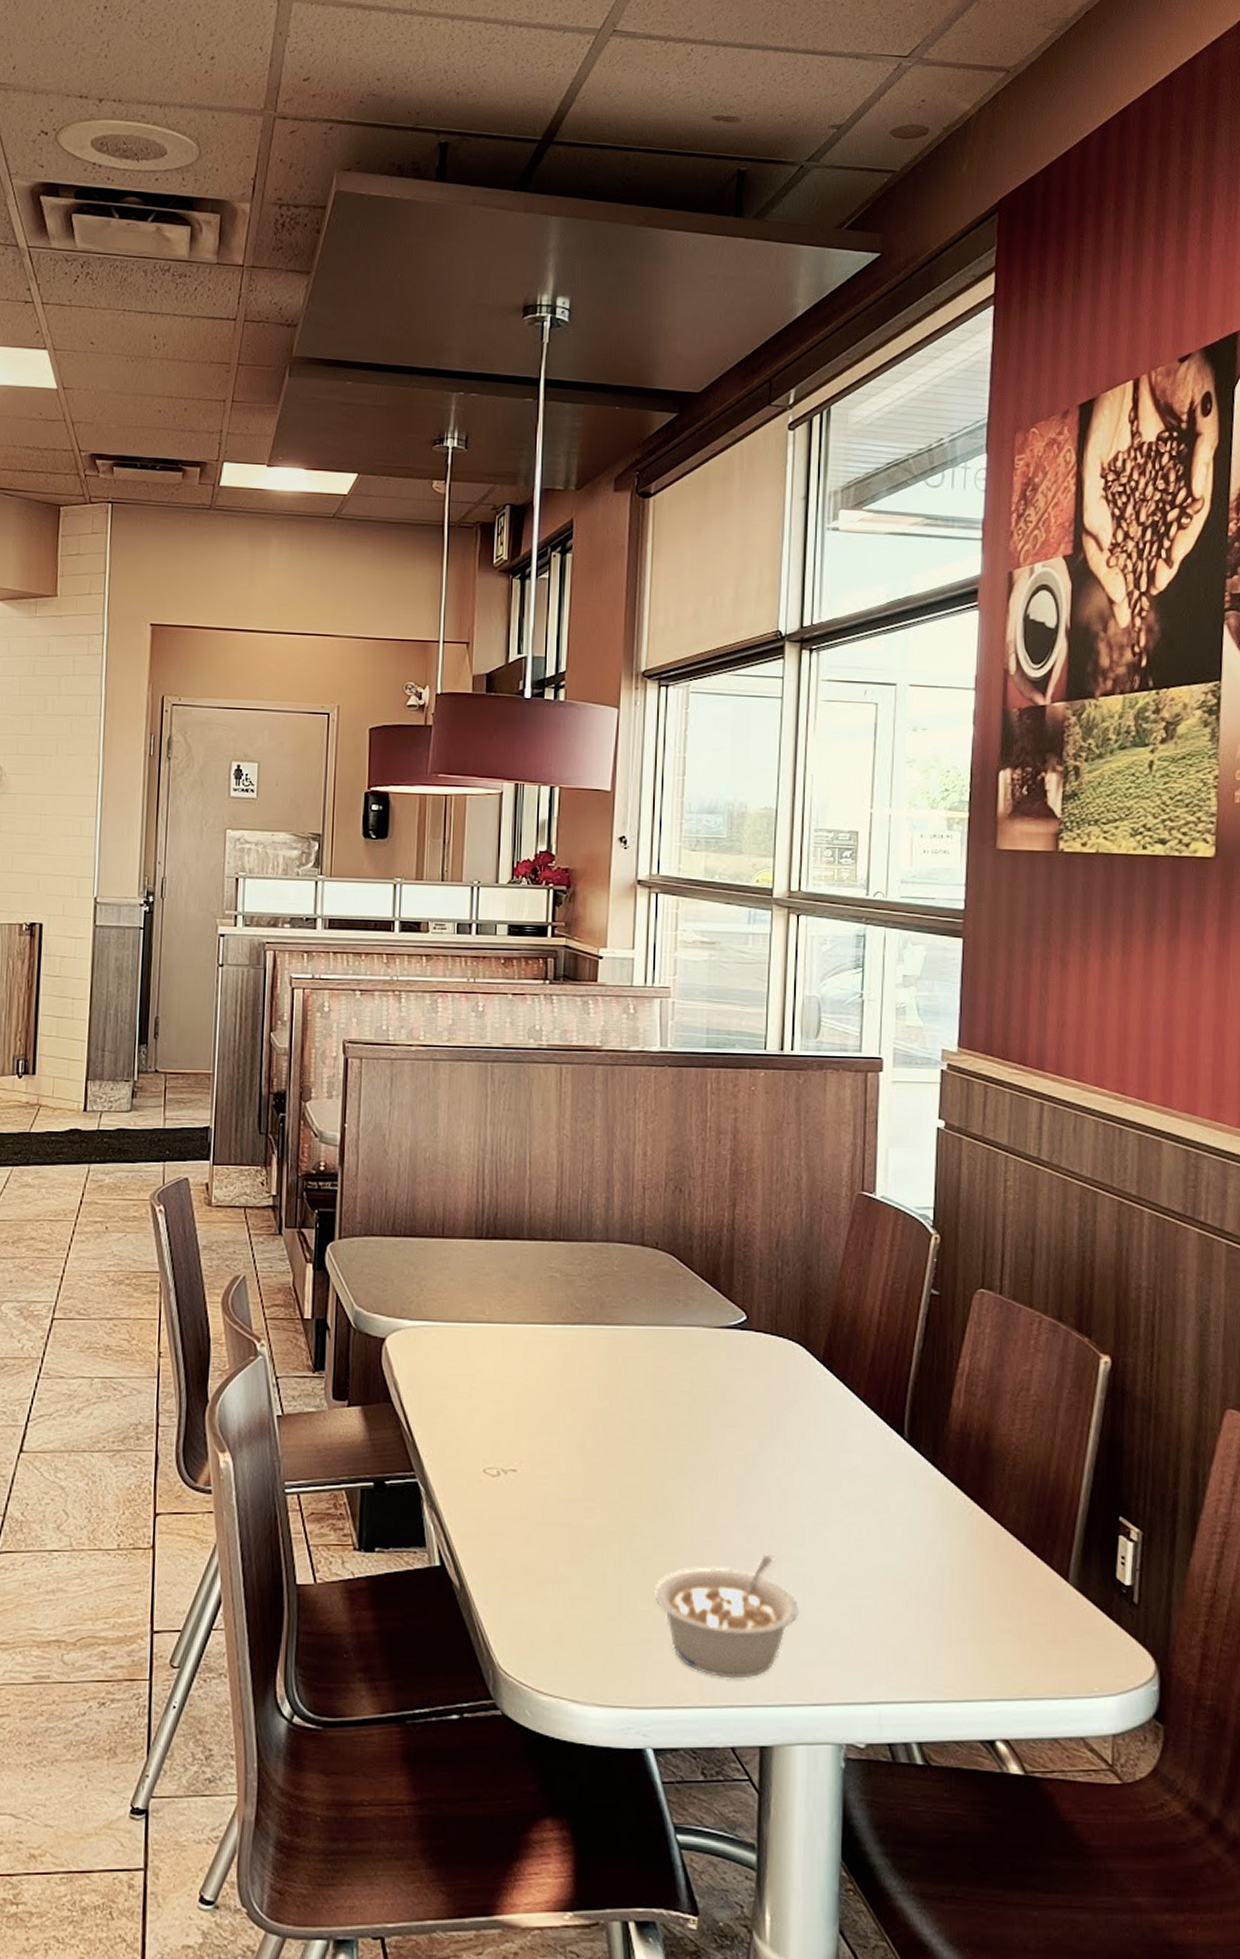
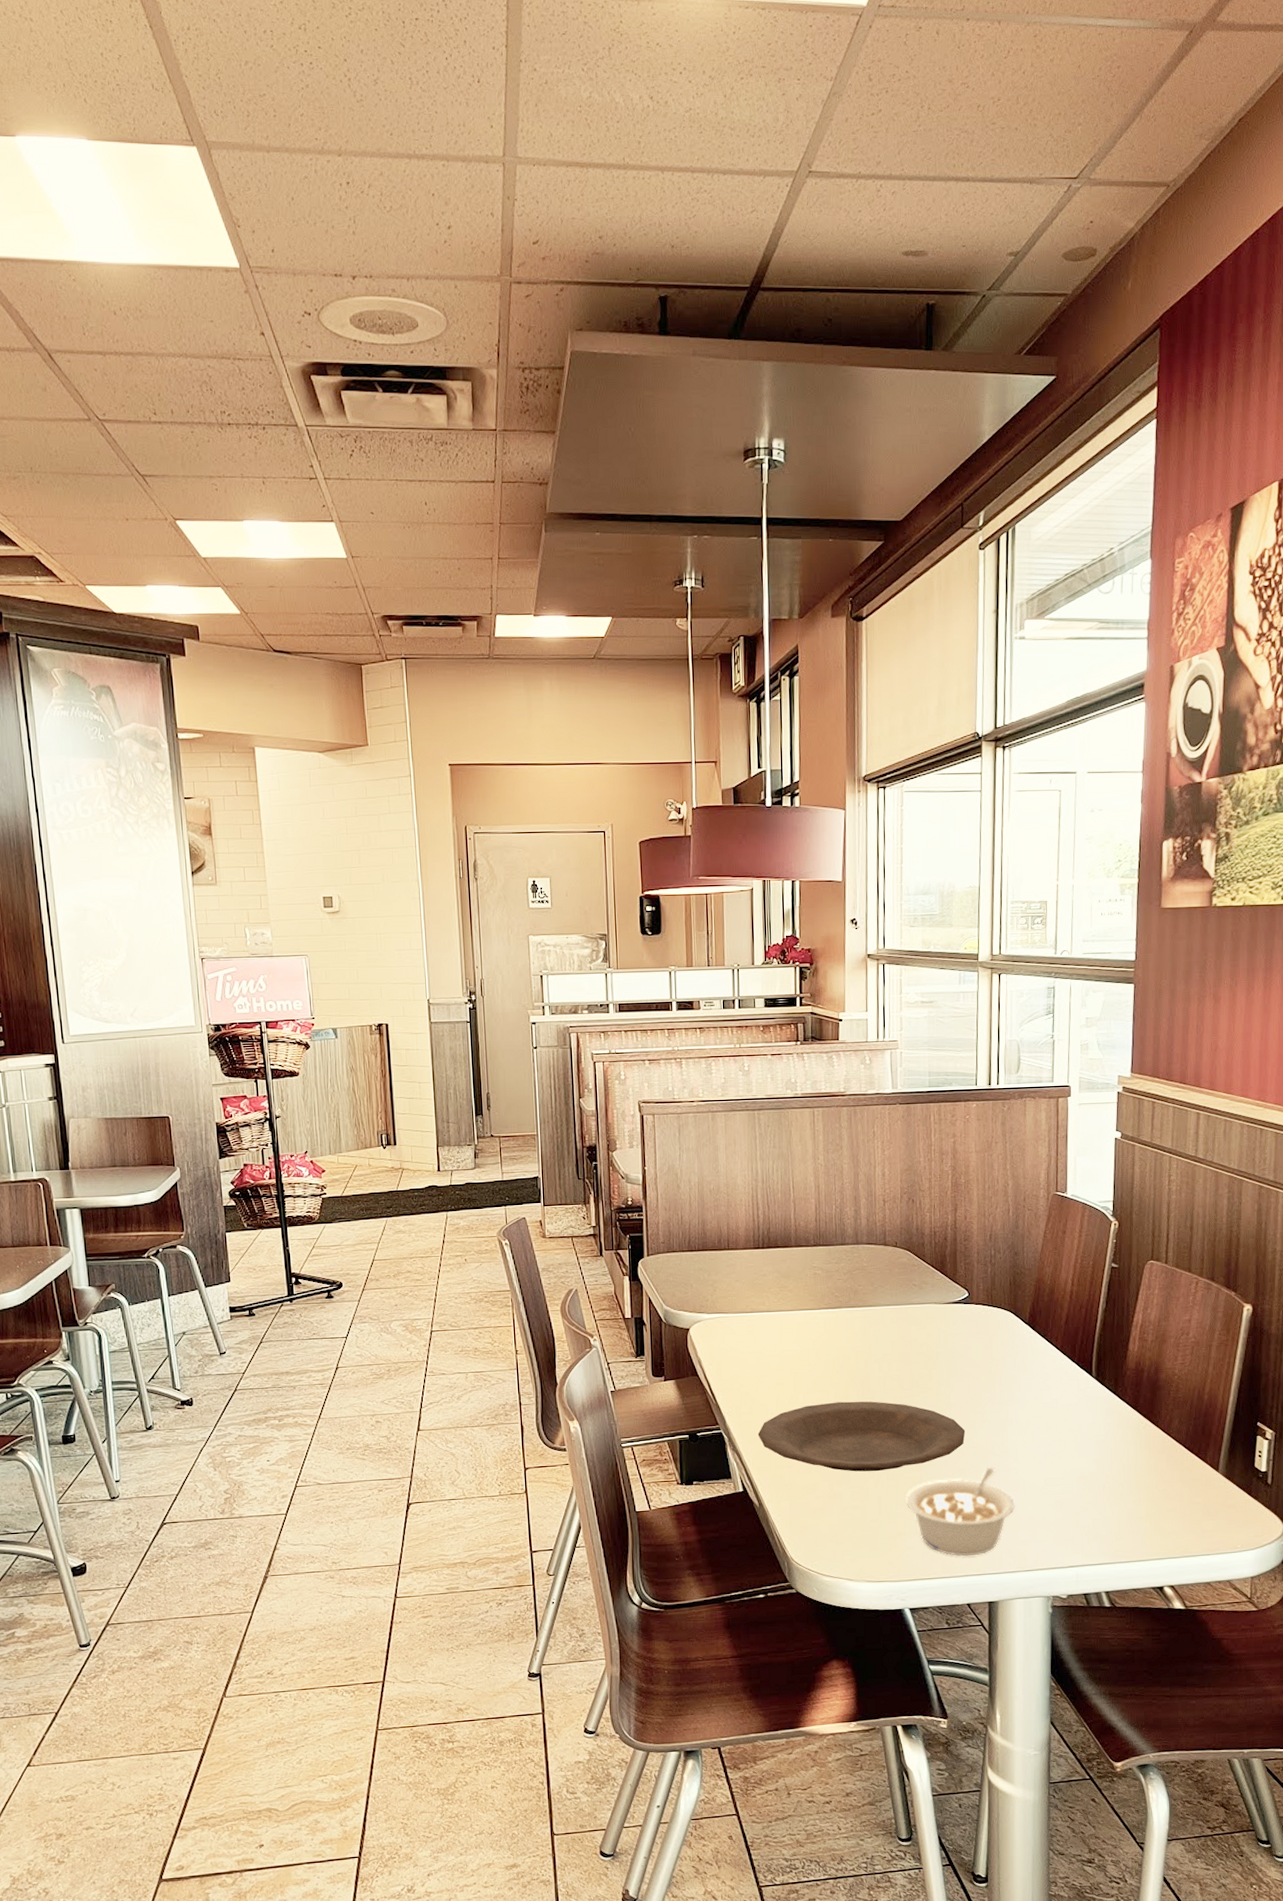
plate: none [464,1450,737,1551] -> present [757,1401,966,1472]

